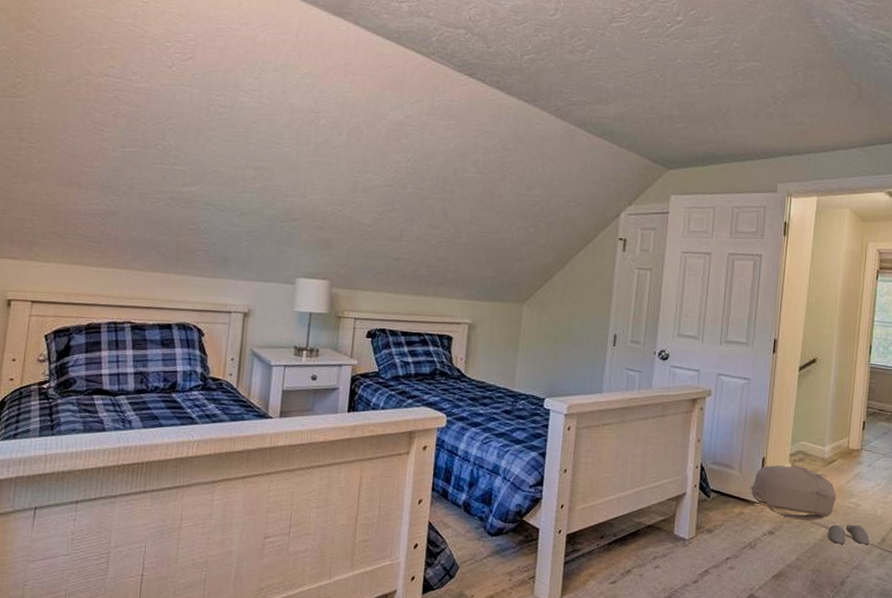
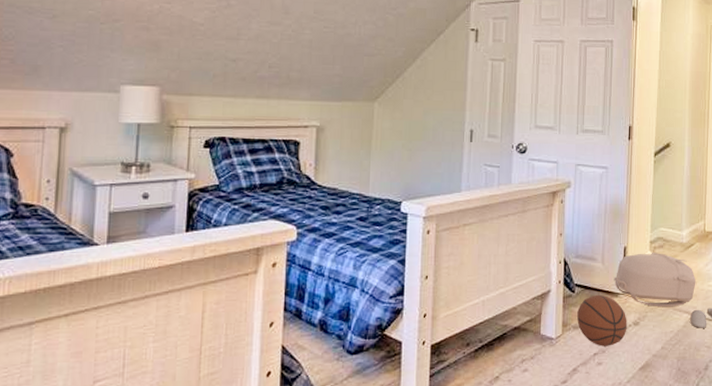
basketball: none [711,501,762,552] -> present [577,294,627,347]

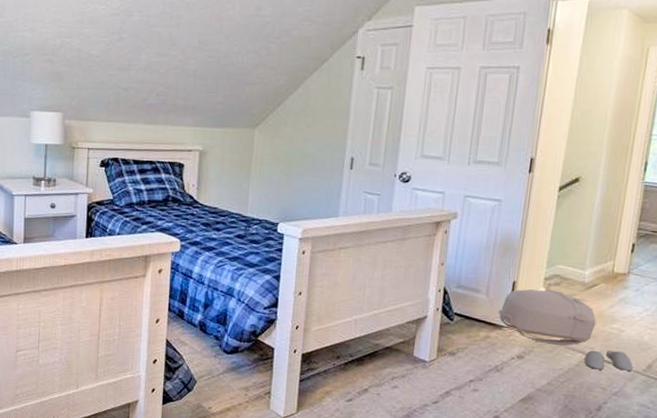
basketball: present [577,294,627,347] -> none [454,325,510,375]

